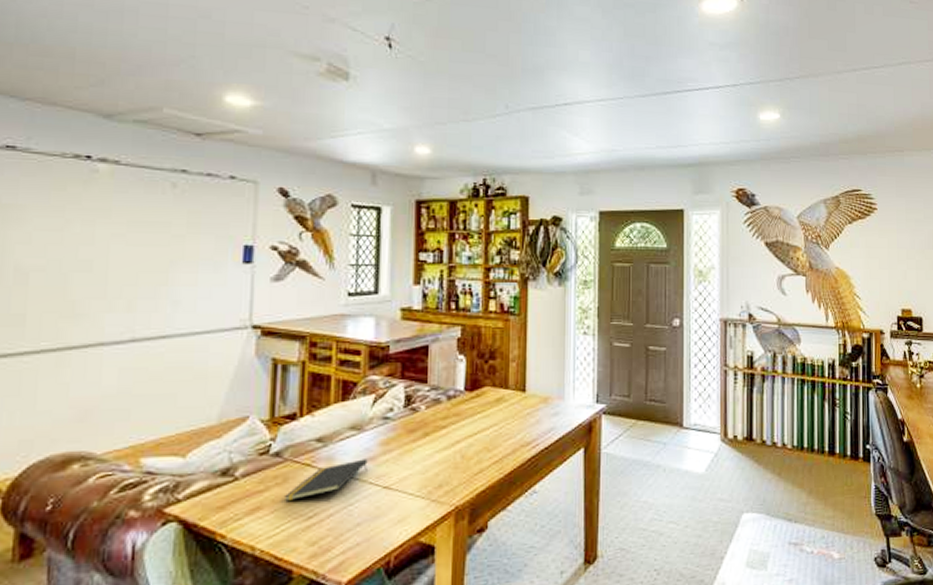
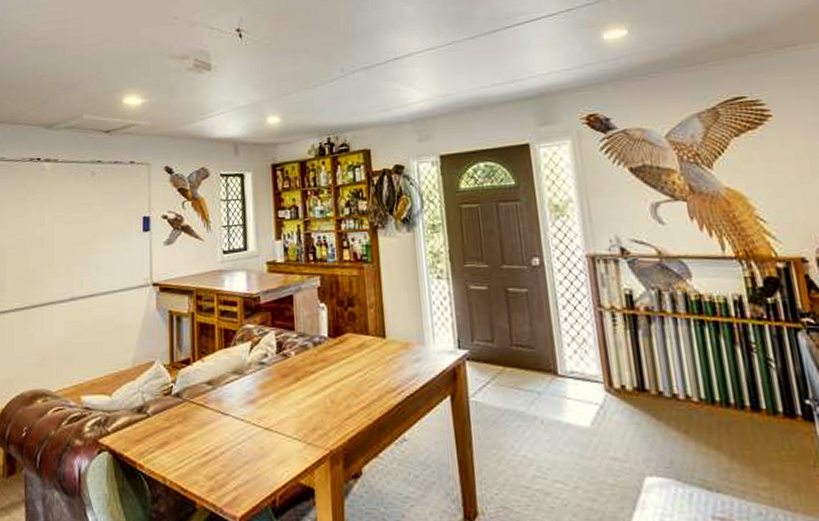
notepad: present [283,459,368,502] -> none [185,401,250,439]

